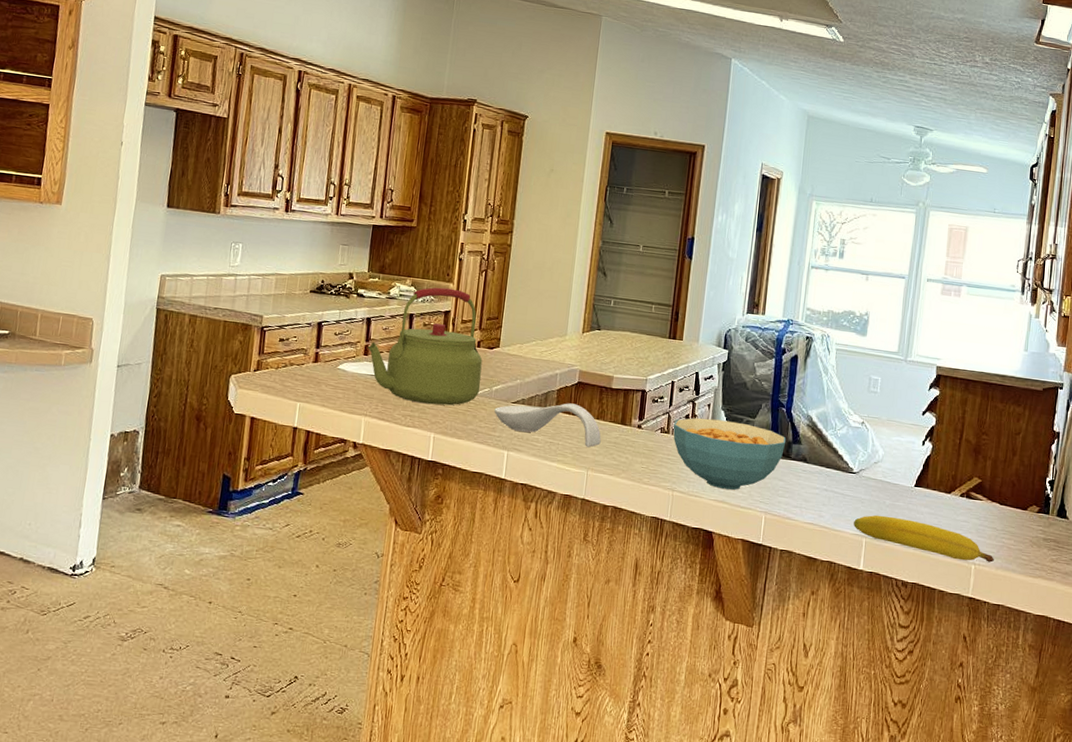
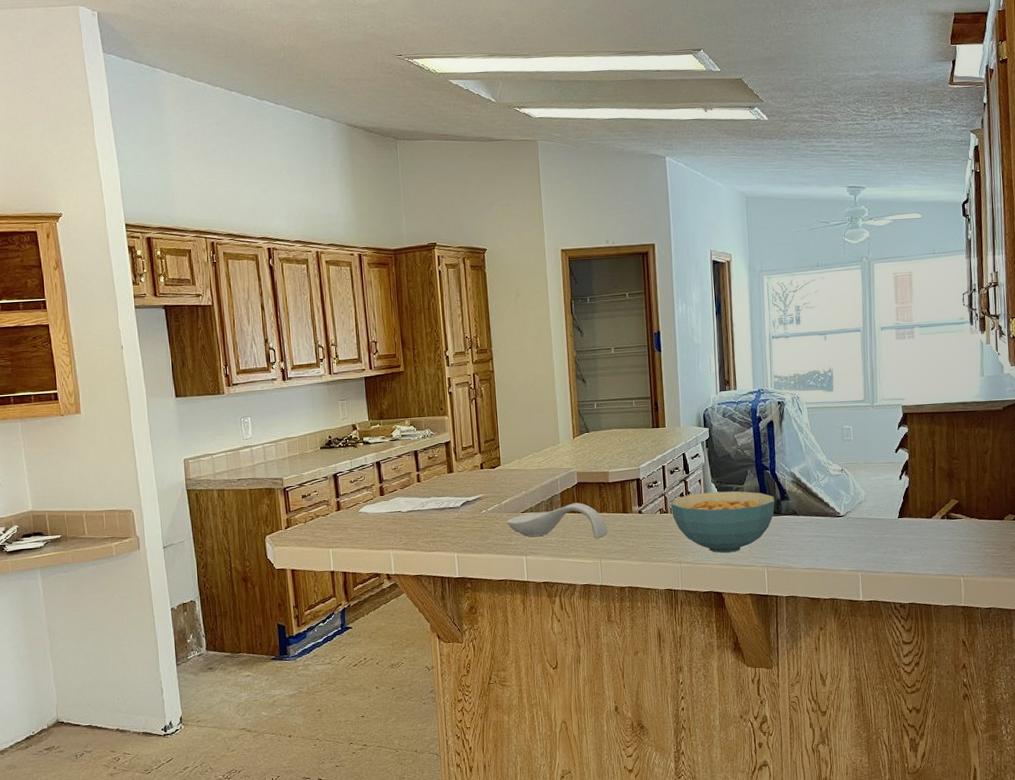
kettle: present [367,287,483,406] -> none [382,420,491,529]
fruit: present [854,515,994,563] -> none [848,548,980,576]

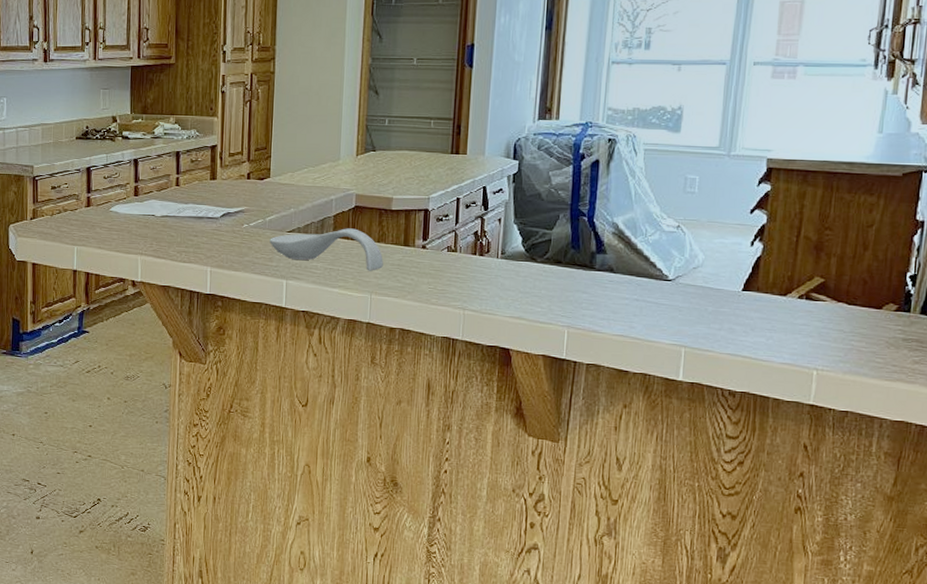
cereal bowl: present [670,491,775,553] -> none [460,233,589,306]

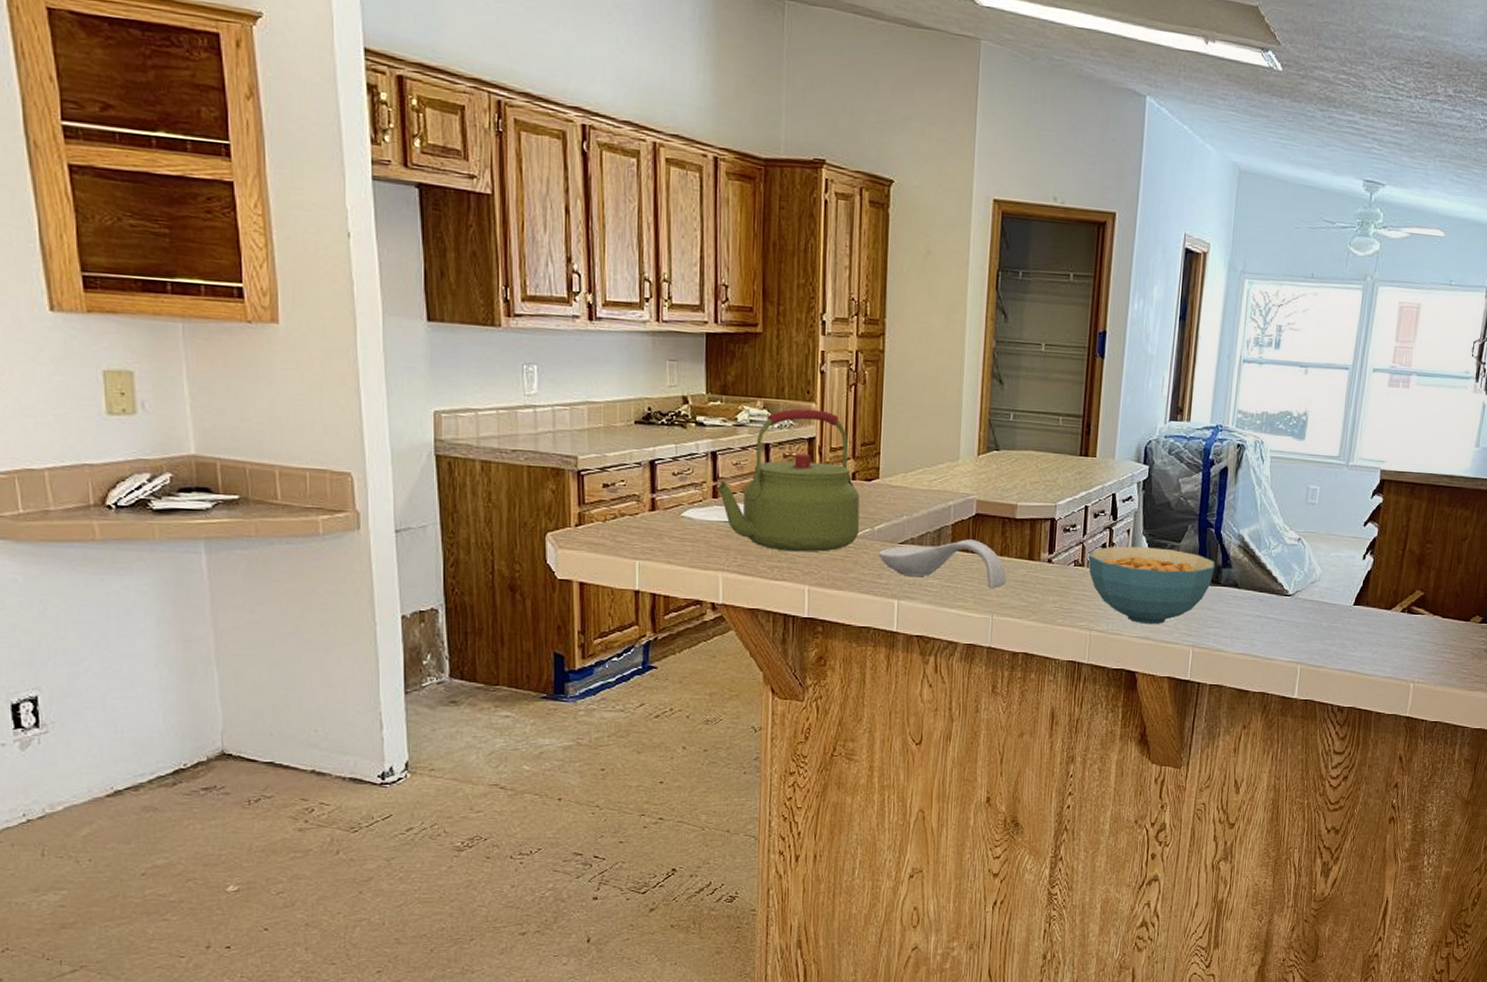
kettle: none [137,122,254,240] -> present [716,408,860,552]
cereal bowl: none [460,233,589,306] -> present [1088,546,1216,625]

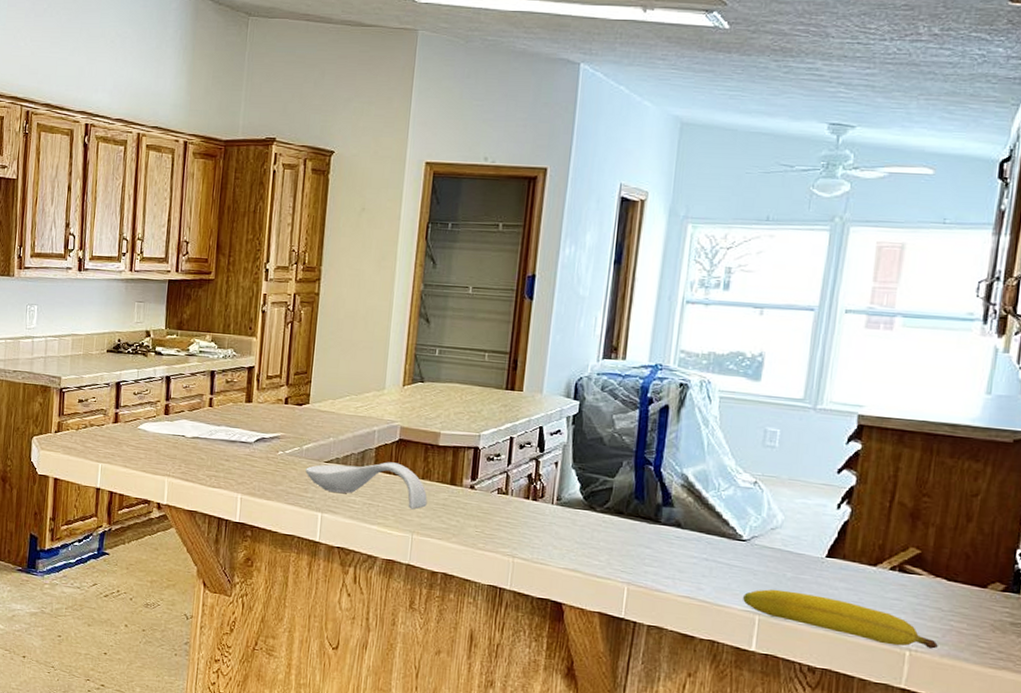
kettle: present [716,408,860,552] -> none [168,342,291,466]
cereal bowl: present [1088,546,1216,625] -> none [512,477,655,558]
fruit: none [1288,639,1434,680] -> present [743,589,938,649]

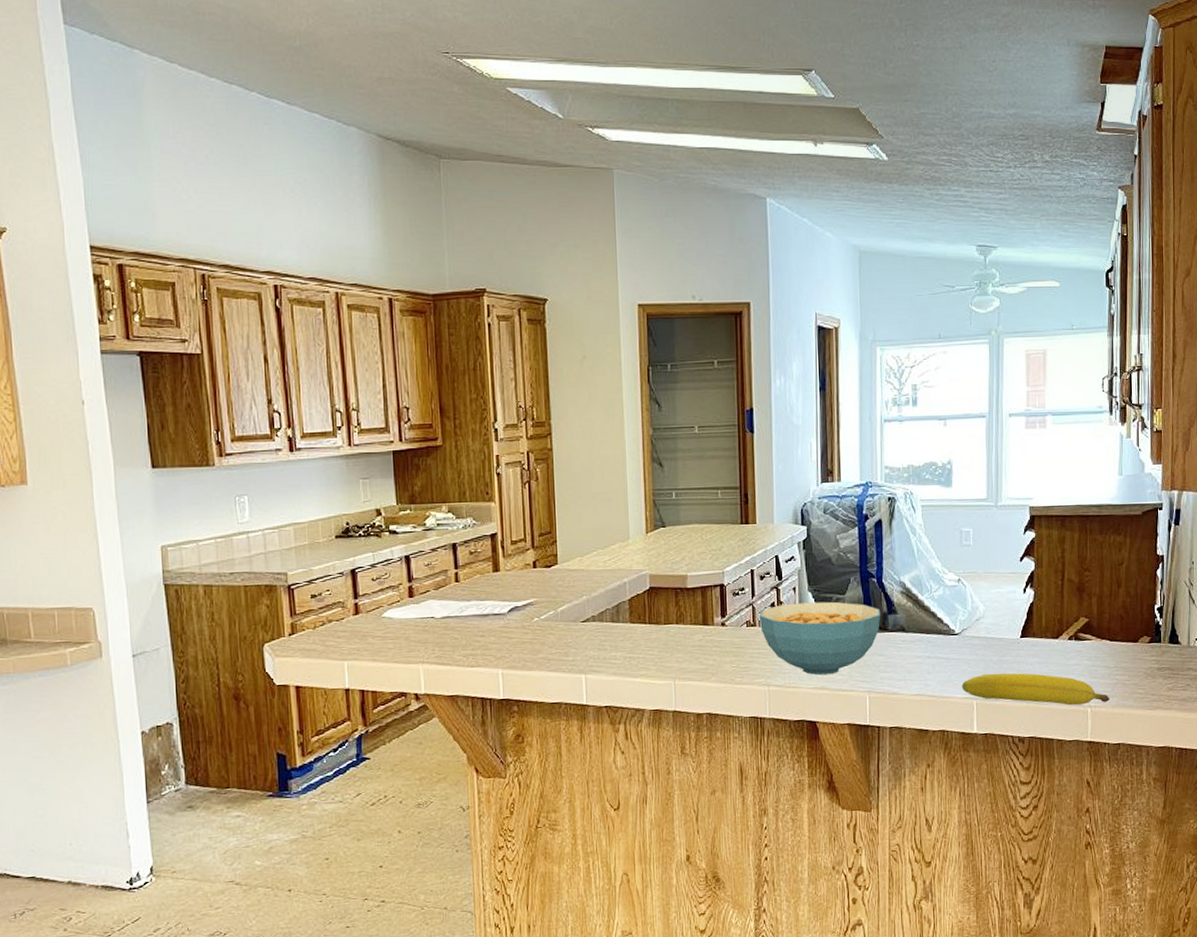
spoon rest: present [305,462,428,510] -> none [563,611,684,656]
cereal bowl: none [512,477,655,558] -> present [759,601,881,675]

